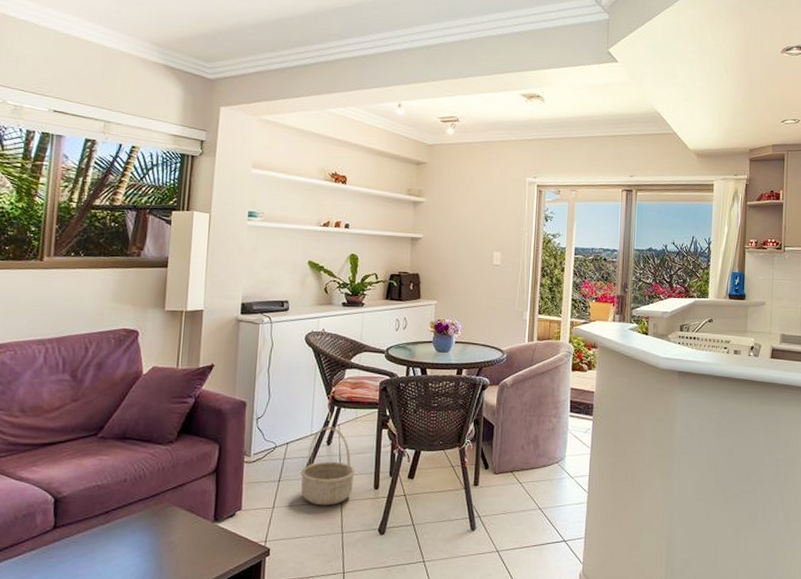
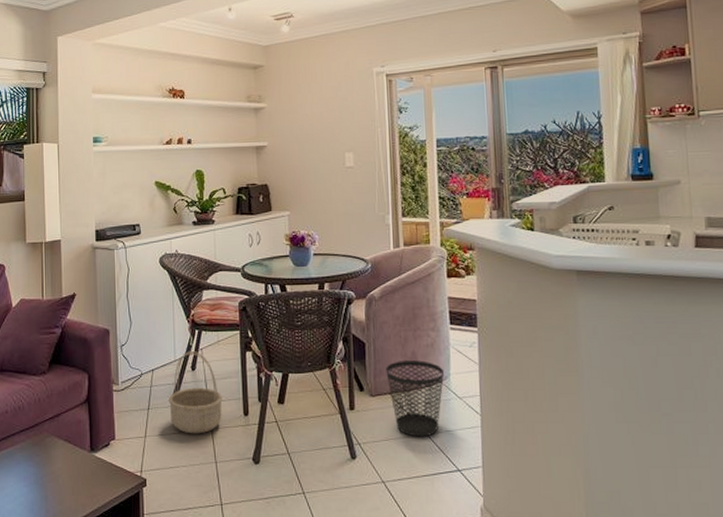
wastebasket: none [510,443,561,511] -> present [386,360,445,437]

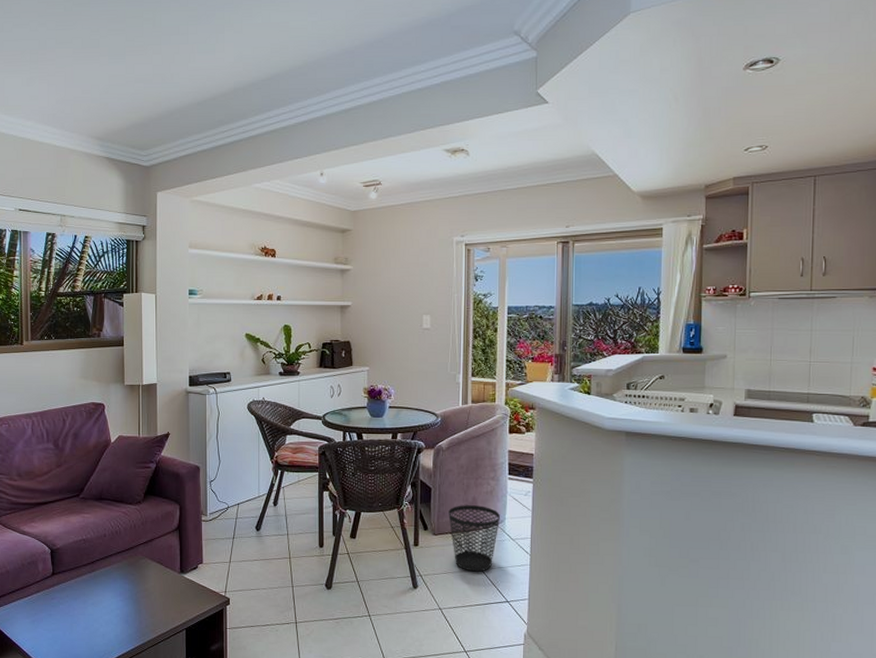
basket: present [168,351,223,434] -> none [251,489,301,562]

